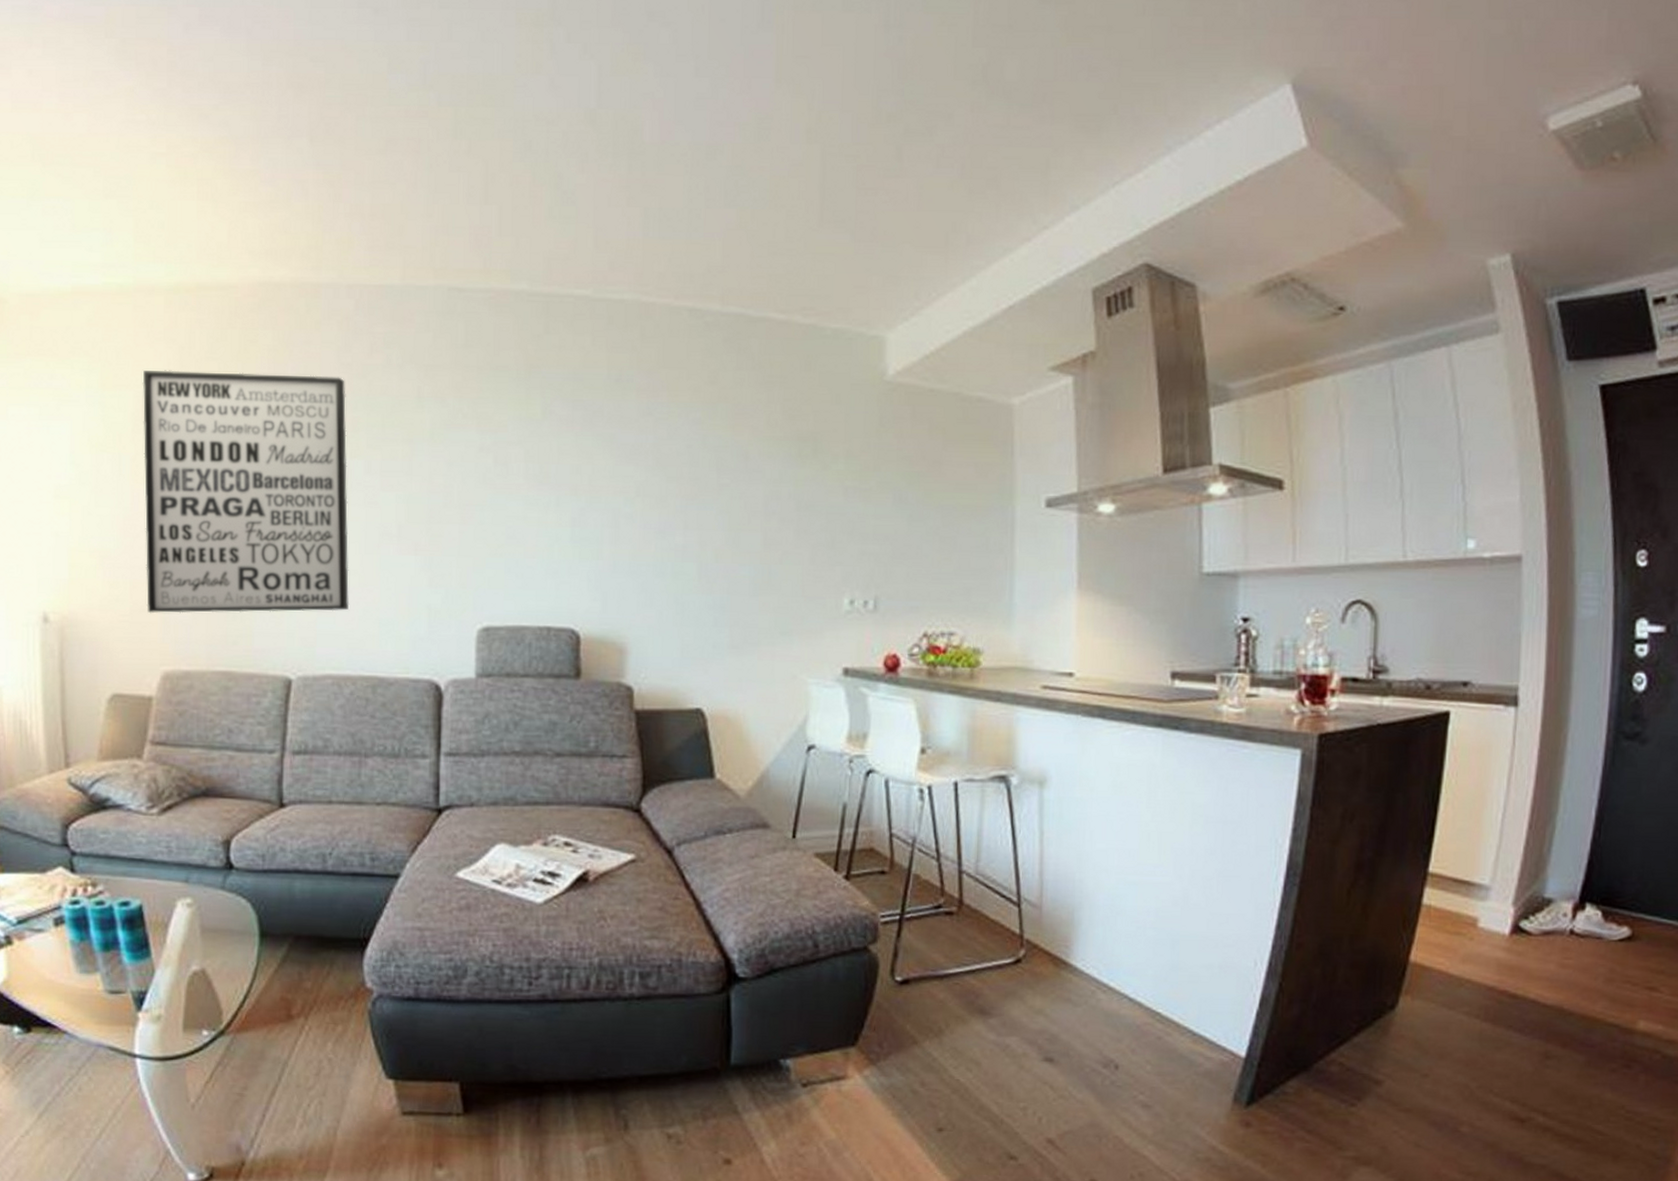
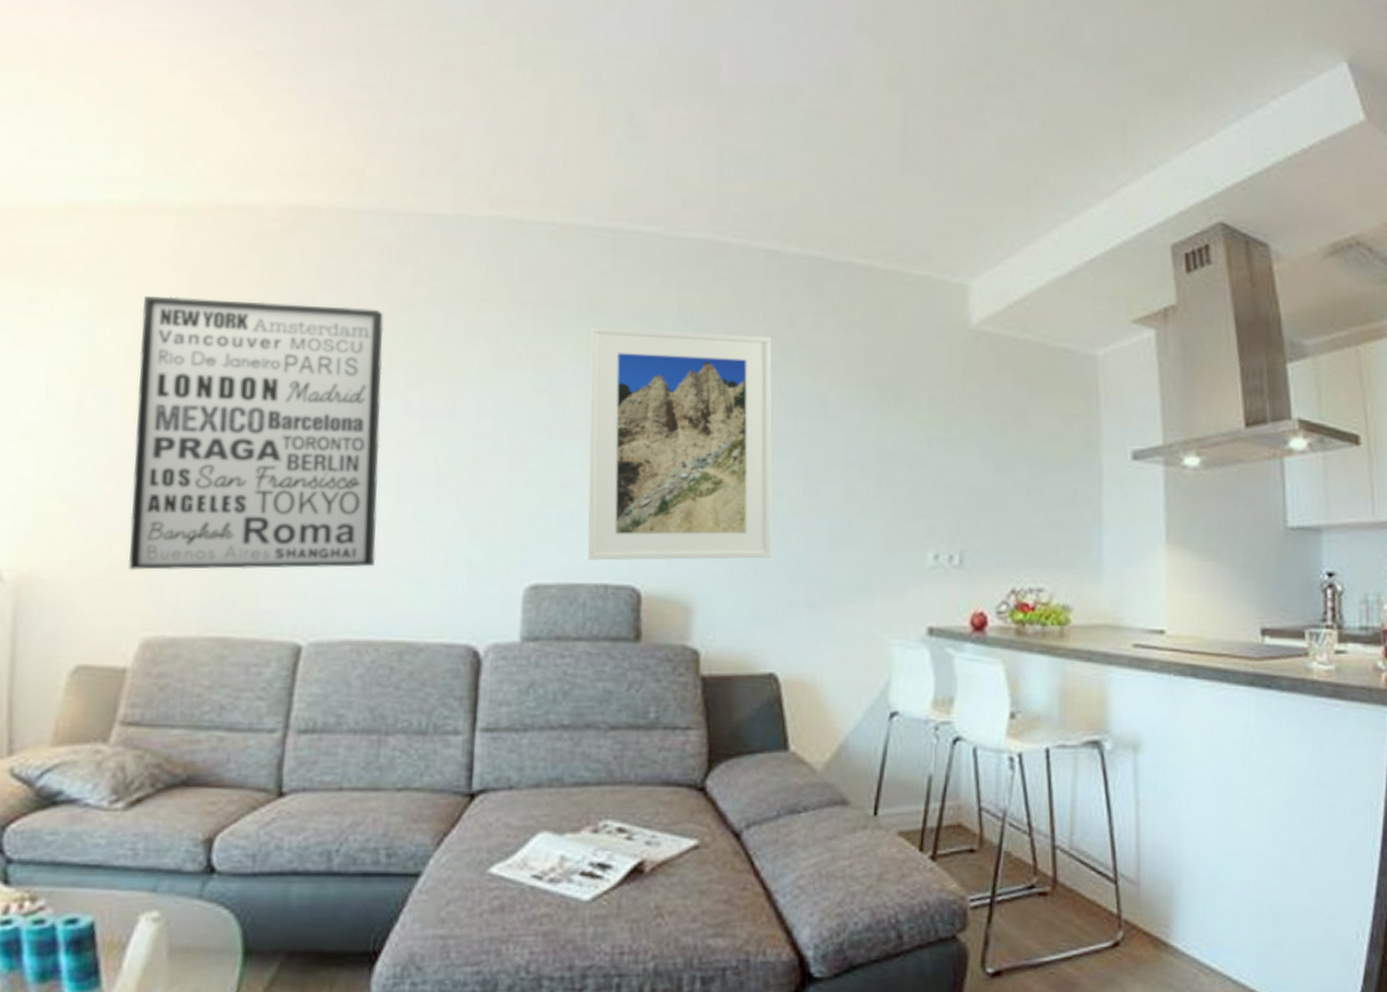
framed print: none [528,387,698,606] -> present [587,325,773,561]

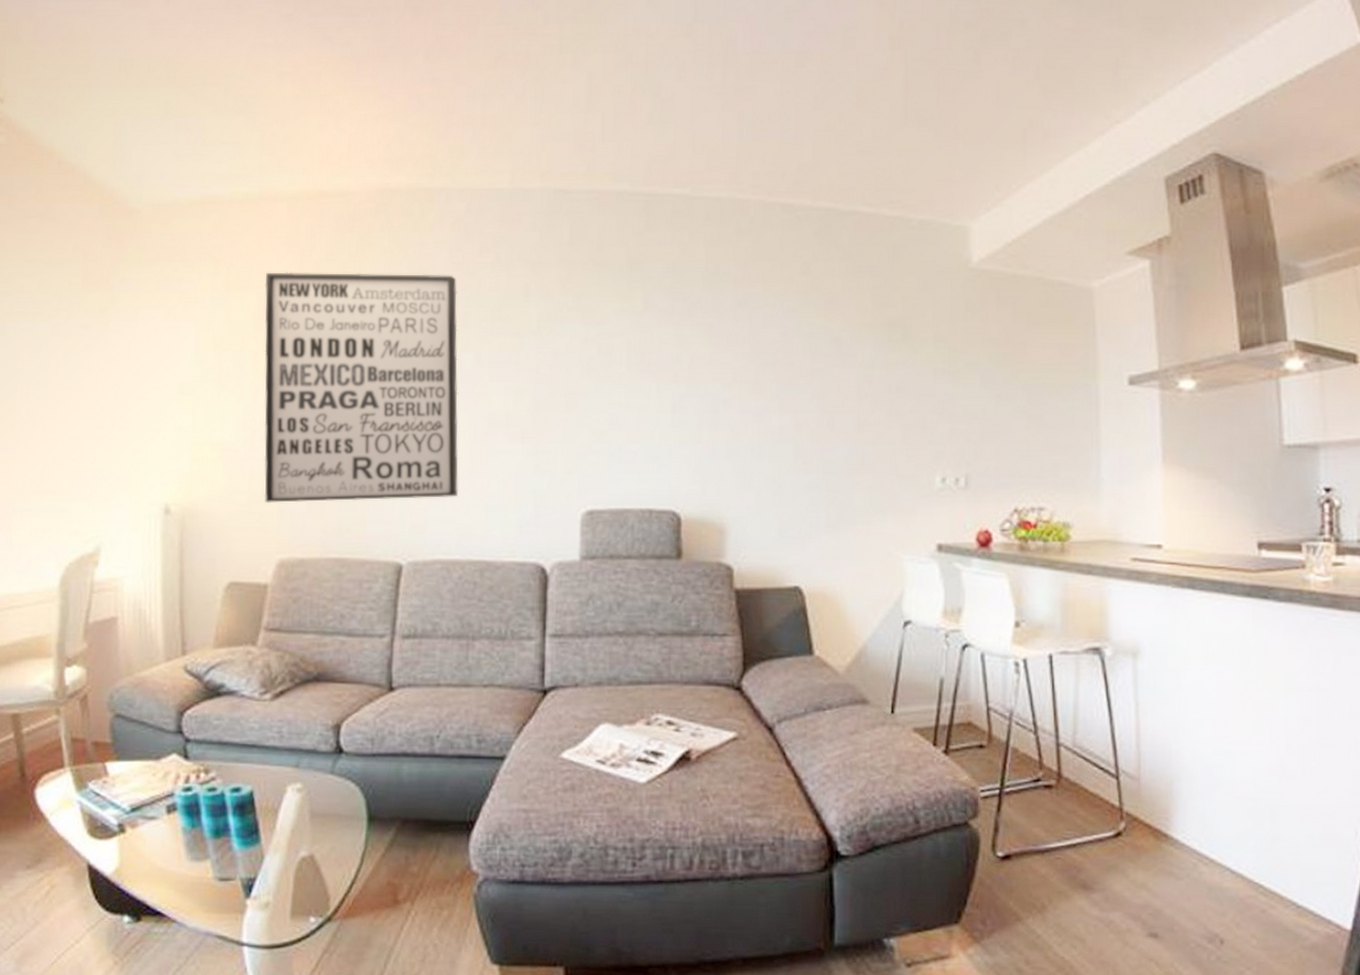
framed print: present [587,325,773,561] -> none [629,280,795,488]

